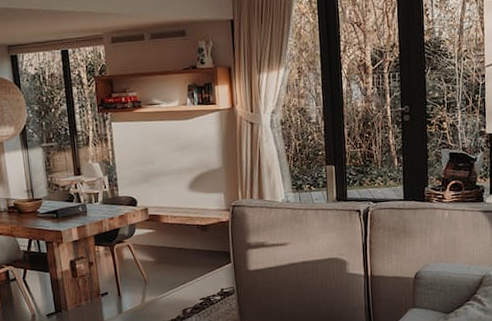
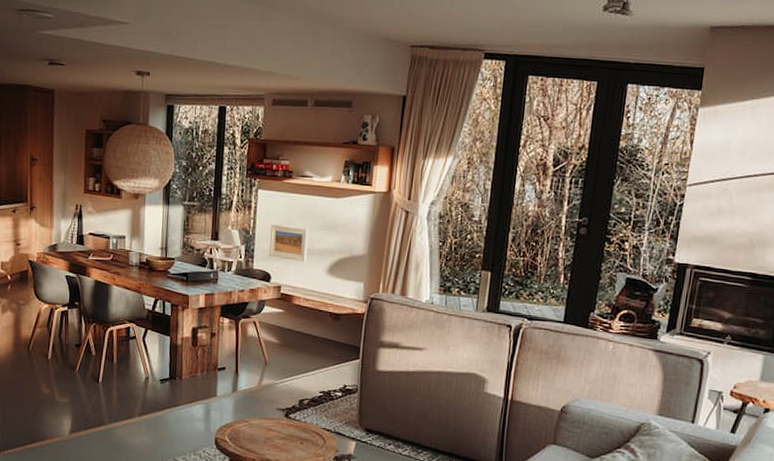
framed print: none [129,151,168,183] -> present [269,224,309,262]

